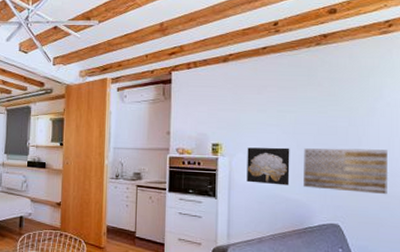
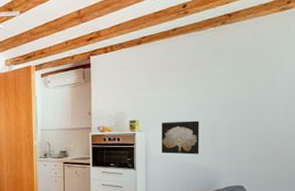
wall art: present [304,148,388,195] -> none [212,117,286,158]

